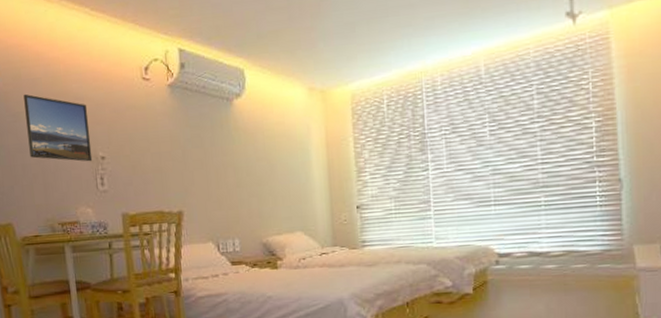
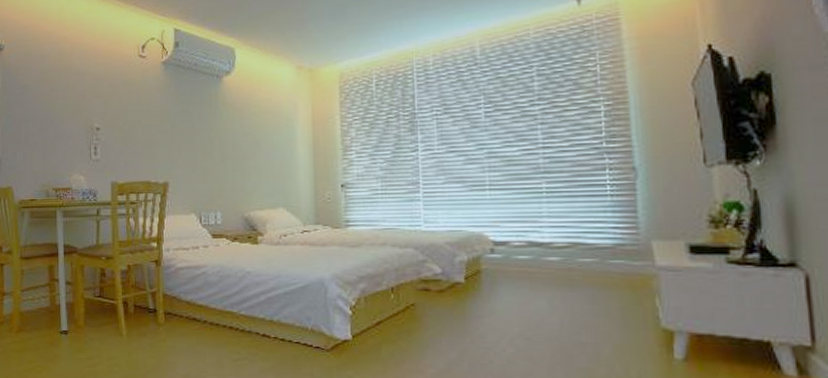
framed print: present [24,94,93,162] -> none [32,68,88,132]

